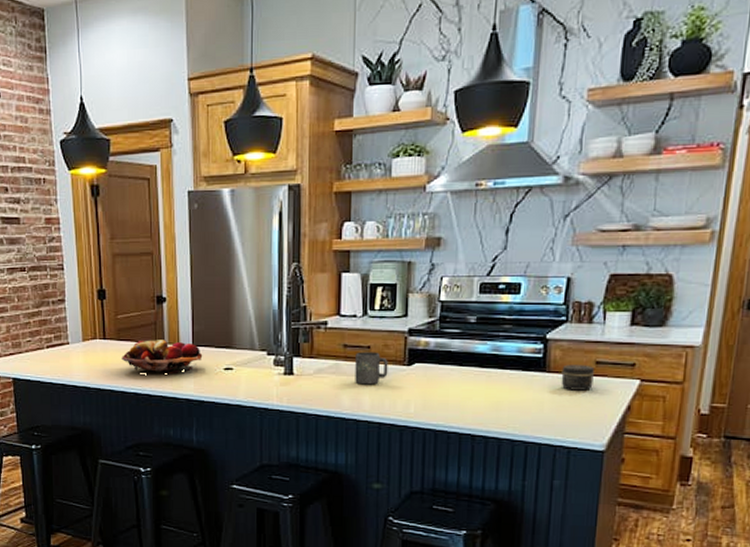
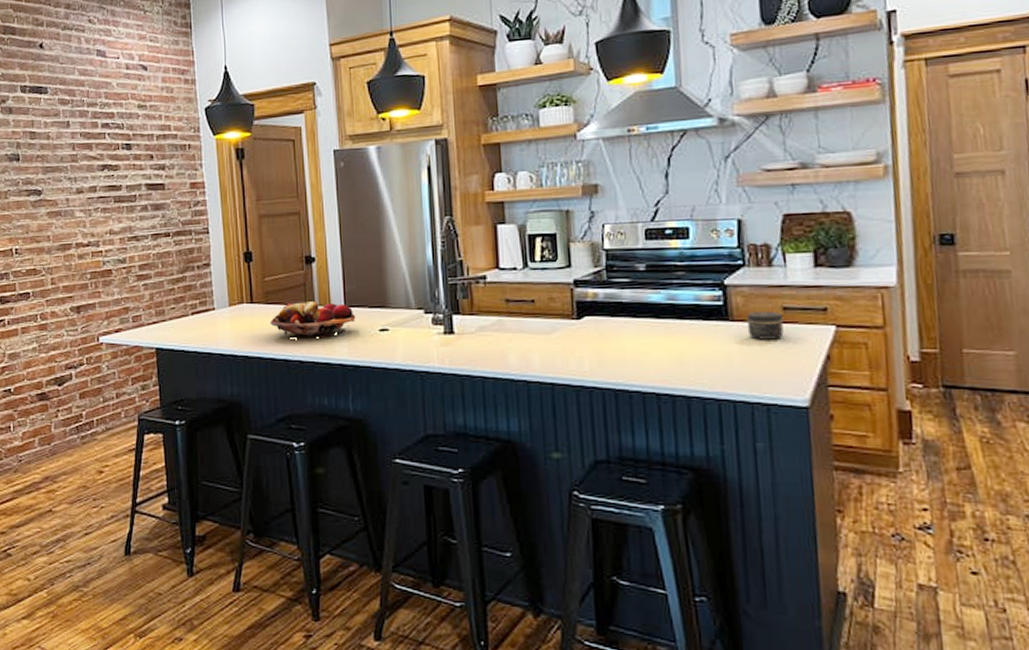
mug: present [355,352,388,385] -> none [519,306,556,342]

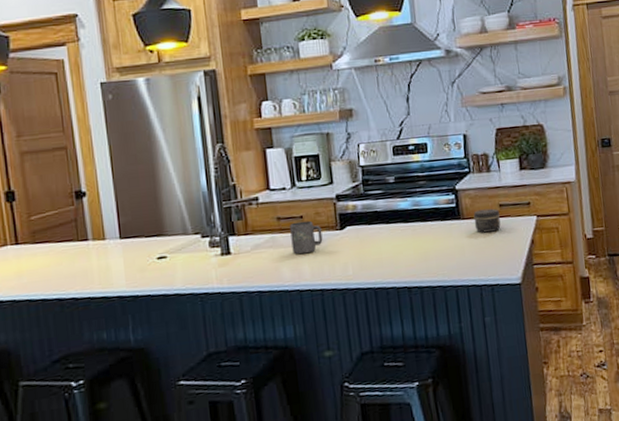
fruit basket: present [270,301,356,338] -> none [39,236,133,275]
mug: none [519,306,556,342] -> present [290,220,323,255]

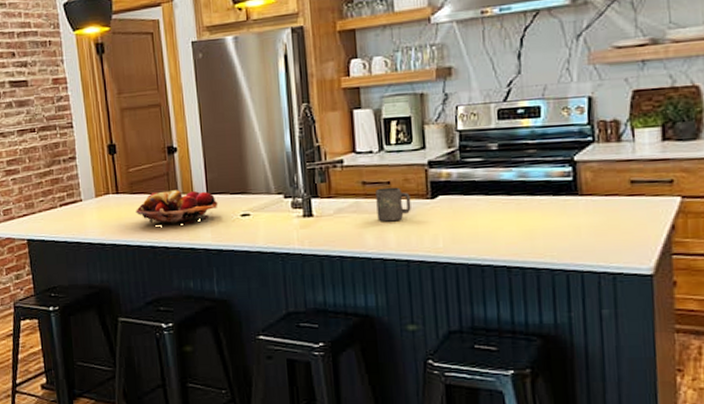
fruit basket: none [39,236,133,275] -> present [136,190,218,225]
jar: present [473,208,501,233] -> none [595,185,631,213]

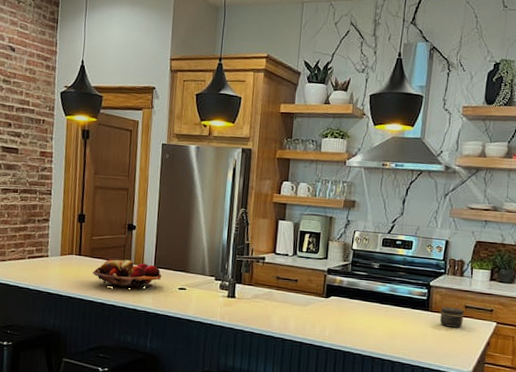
mug: present [375,187,411,222] -> none [284,283,311,311]
jar: none [595,185,631,213] -> present [439,306,464,328]

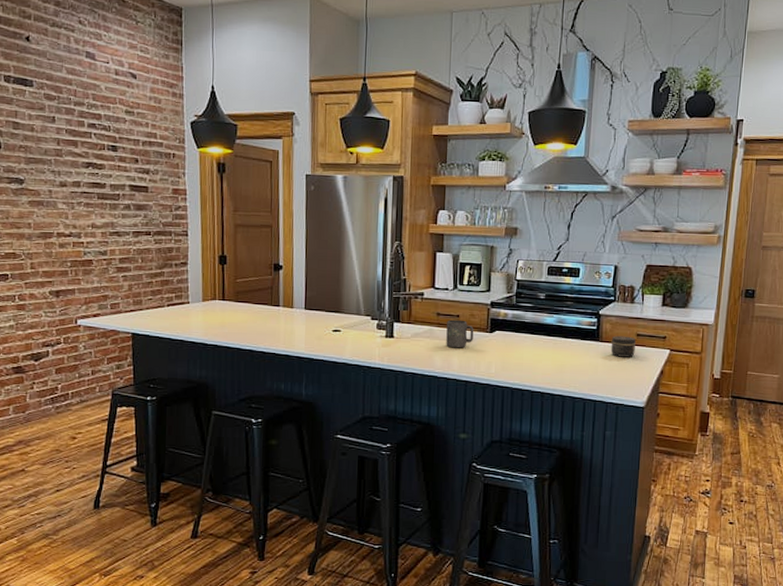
fruit basket: present [93,259,162,290] -> none [239,302,314,334]
mug: none [284,283,311,311] -> present [446,319,474,348]

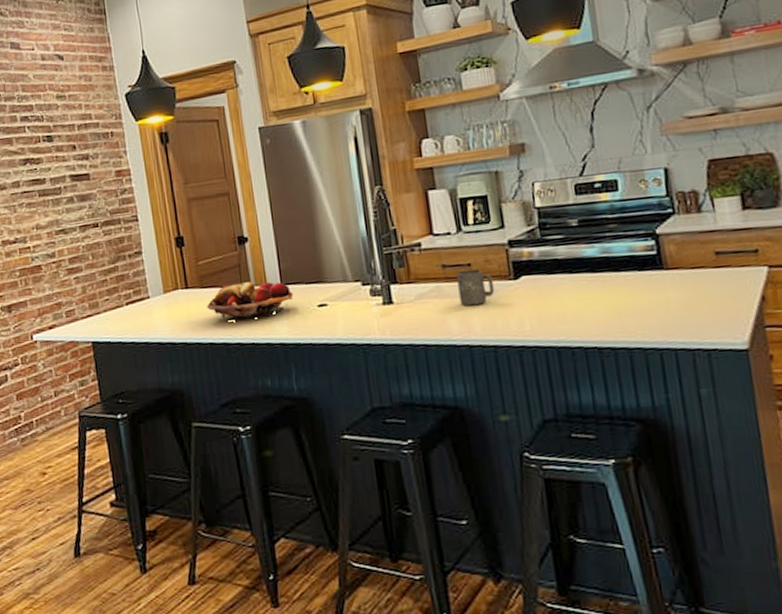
fruit basket: none [239,302,314,334] -> present [207,282,294,320]
jar: present [611,336,636,357] -> none [680,256,718,287]

